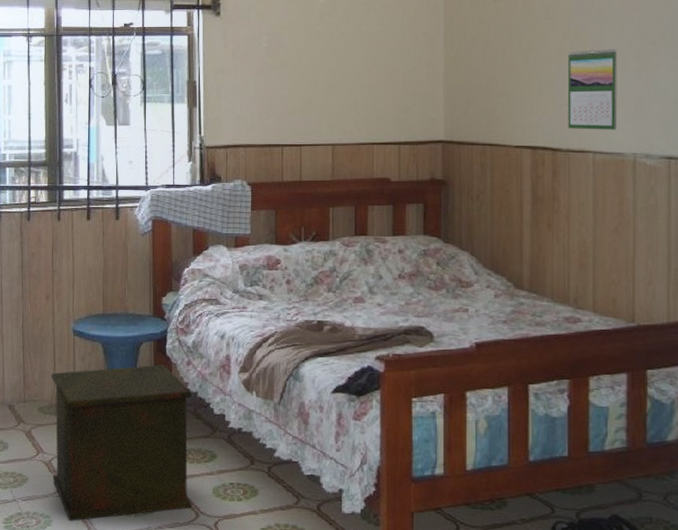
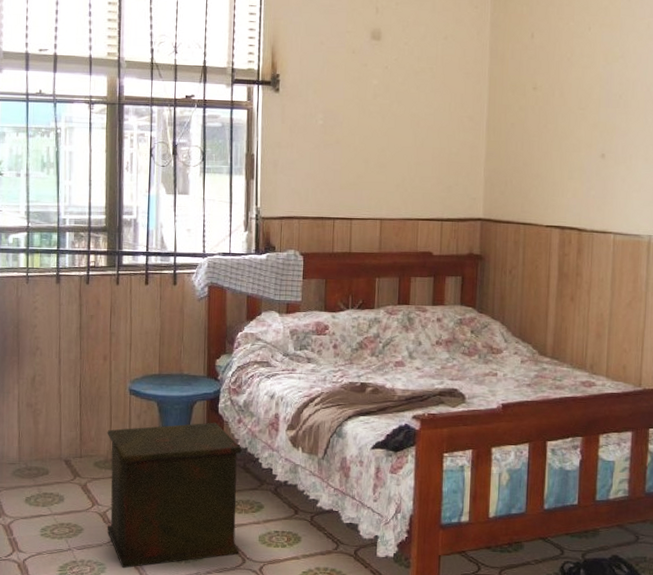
calendar: present [567,48,618,130] -> none [593,139,639,214]

